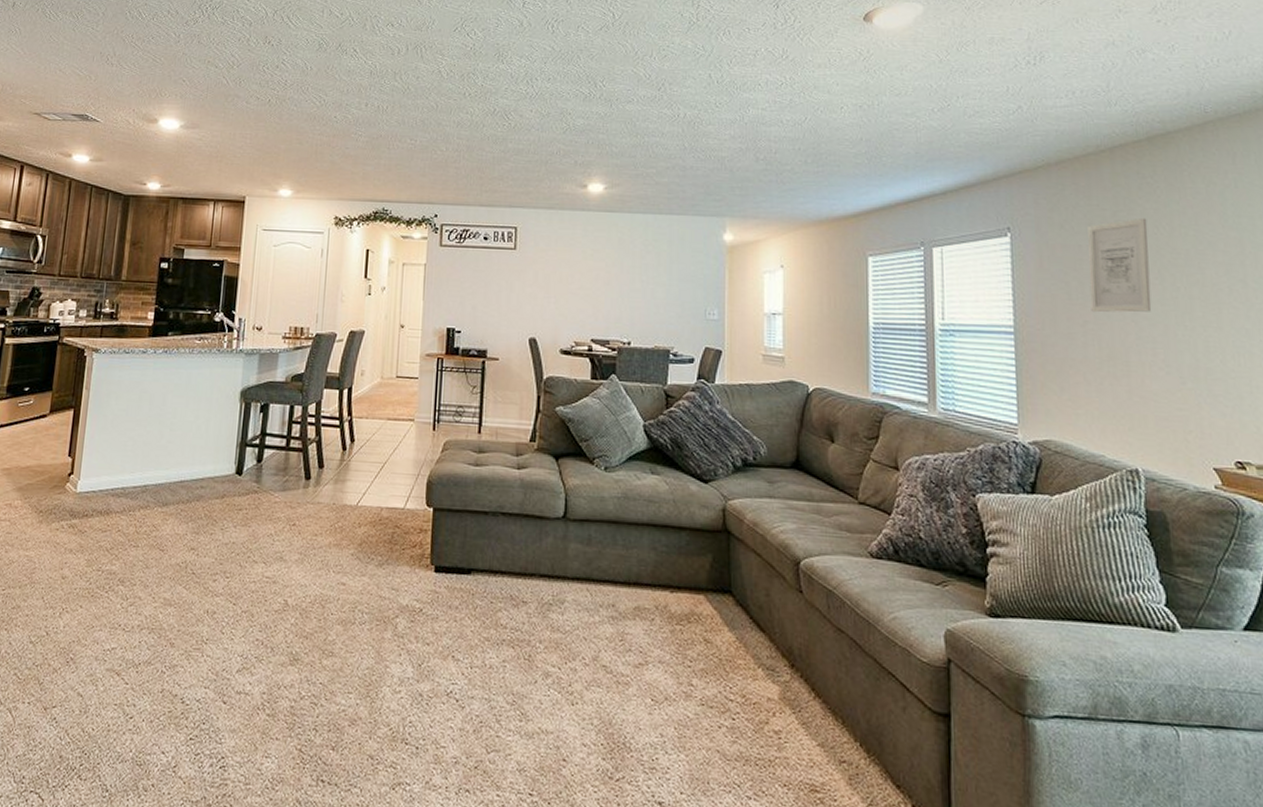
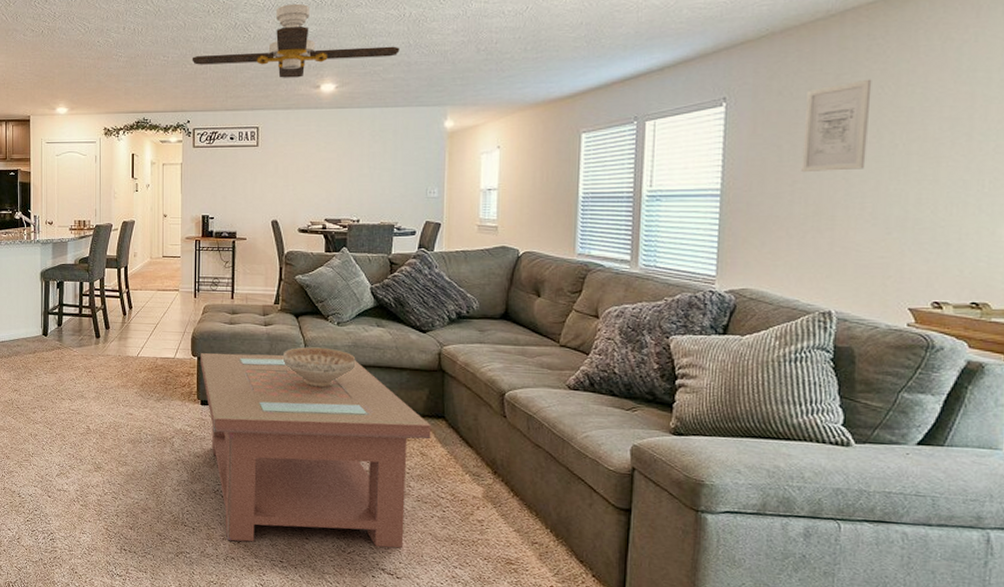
coffee table: none [437,503,716,772] -> present [201,353,432,548]
ceiling fan: none [443,93,674,175] -> present [192,3,400,78]
decorative bowl: none [539,497,627,551] -> present [284,347,356,388]

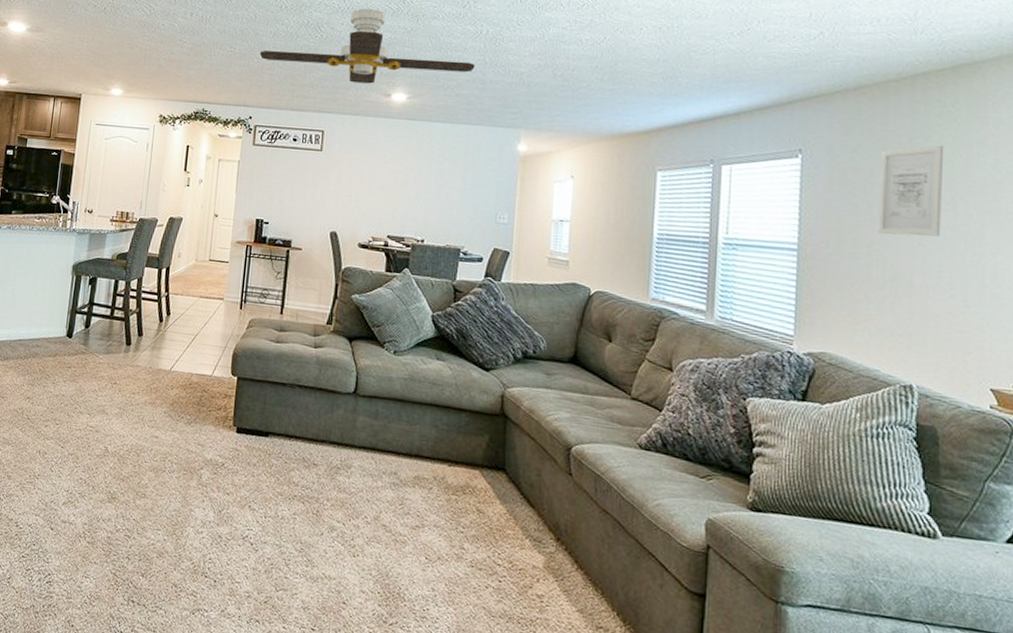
coffee table: present [201,353,432,548] -> none [240,373,491,623]
decorative bowl: present [284,347,356,388] -> none [332,375,412,424]

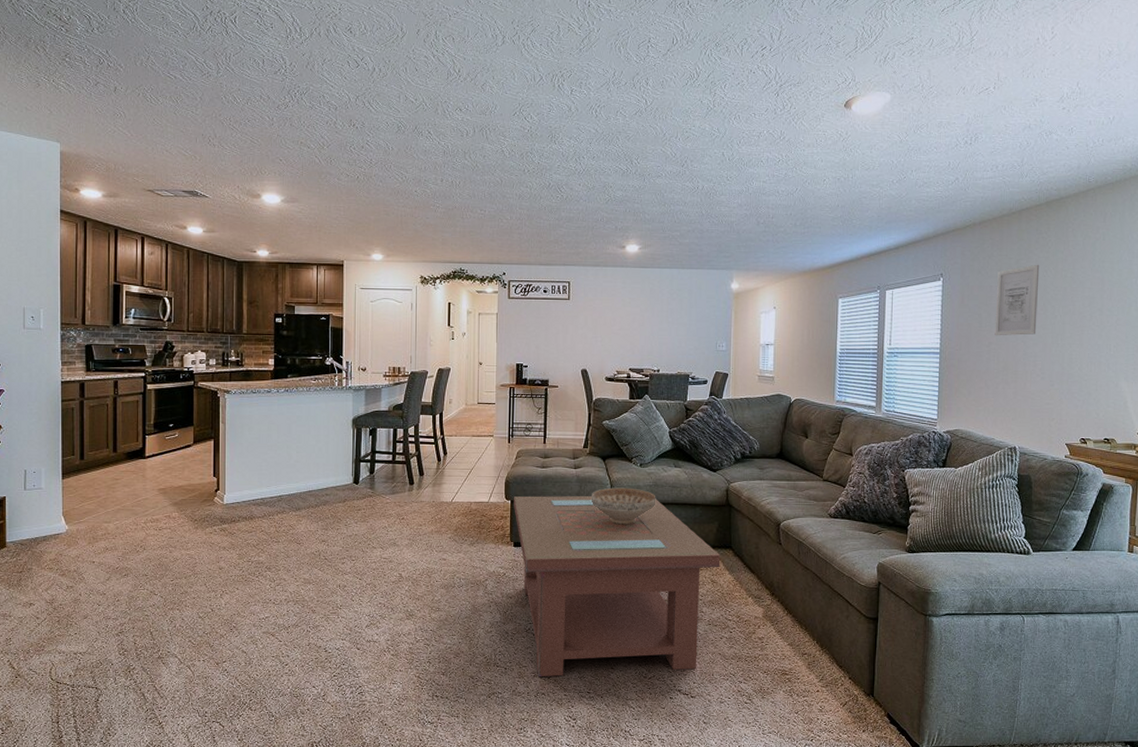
coffee table: none [240,373,491,623] -> present [514,495,721,678]
ceiling fan: present [259,8,475,84] -> none [508,169,694,238]
decorative bowl: none [332,375,412,424] -> present [592,487,656,525]

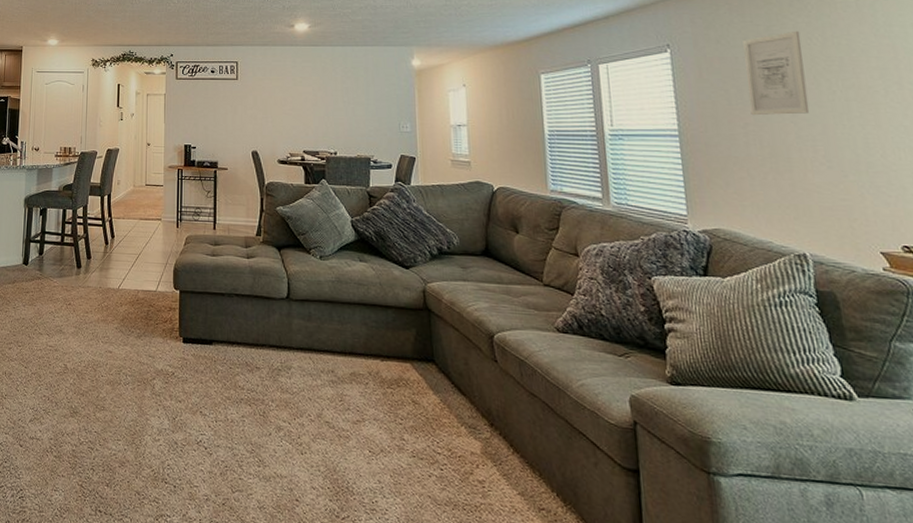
coffee table: present [514,495,721,678] -> none [183,286,422,514]
decorative bowl: present [592,487,656,525] -> none [267,281,340,326]

